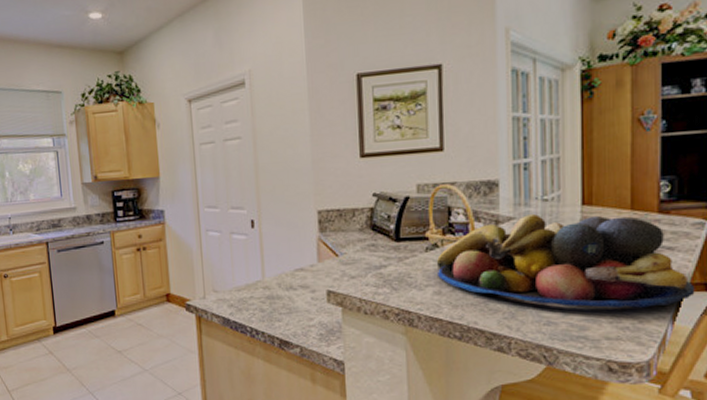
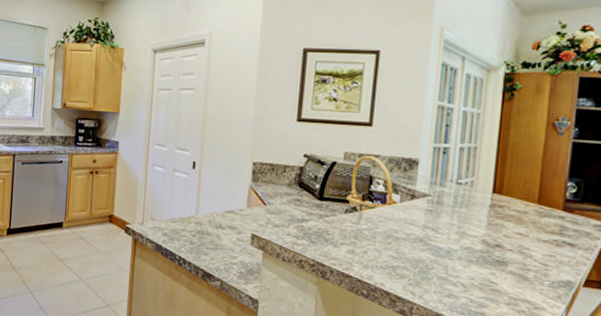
fruit bowl: present [436,214,695,309] -> none [353,194,591,297]

